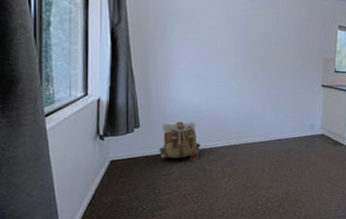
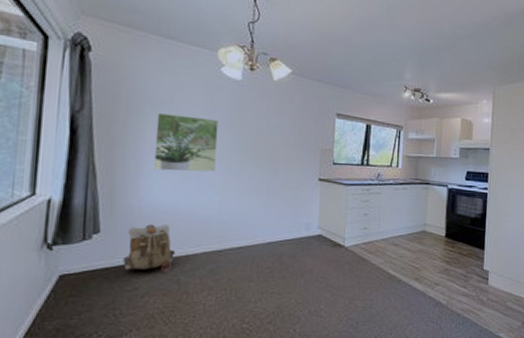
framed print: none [180,25,234,78] -> present [153,112,219,172]

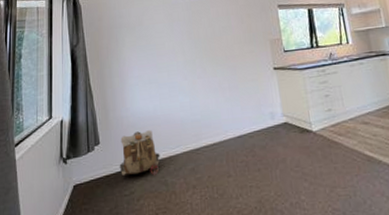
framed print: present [153,112,219,172] -> none [131,31,182,84]

